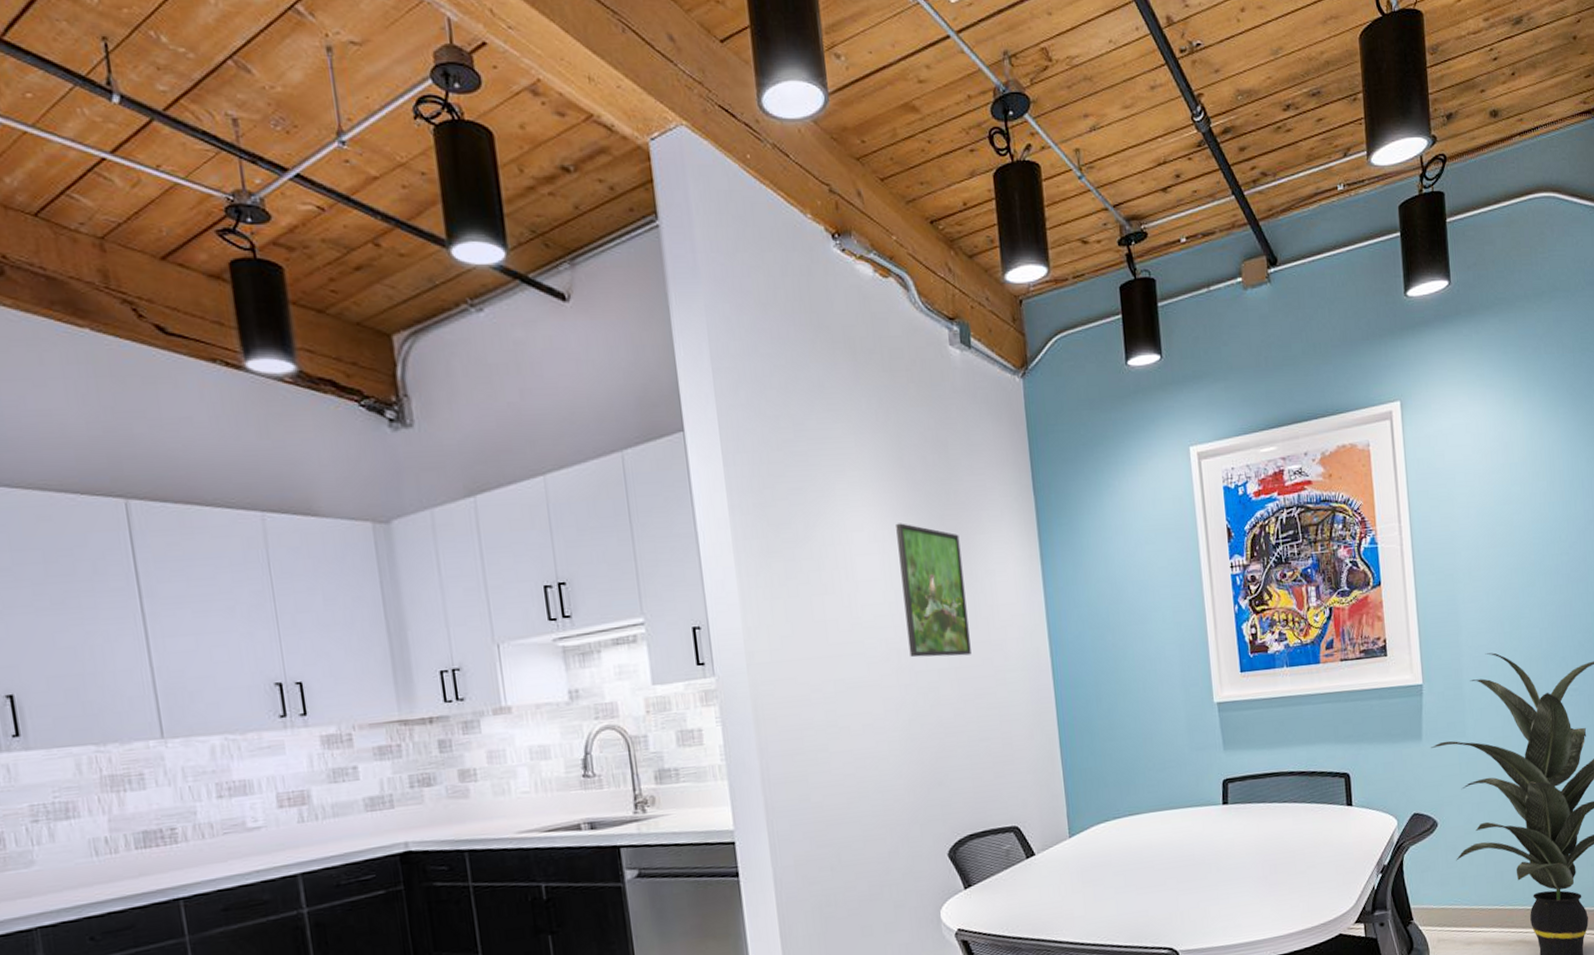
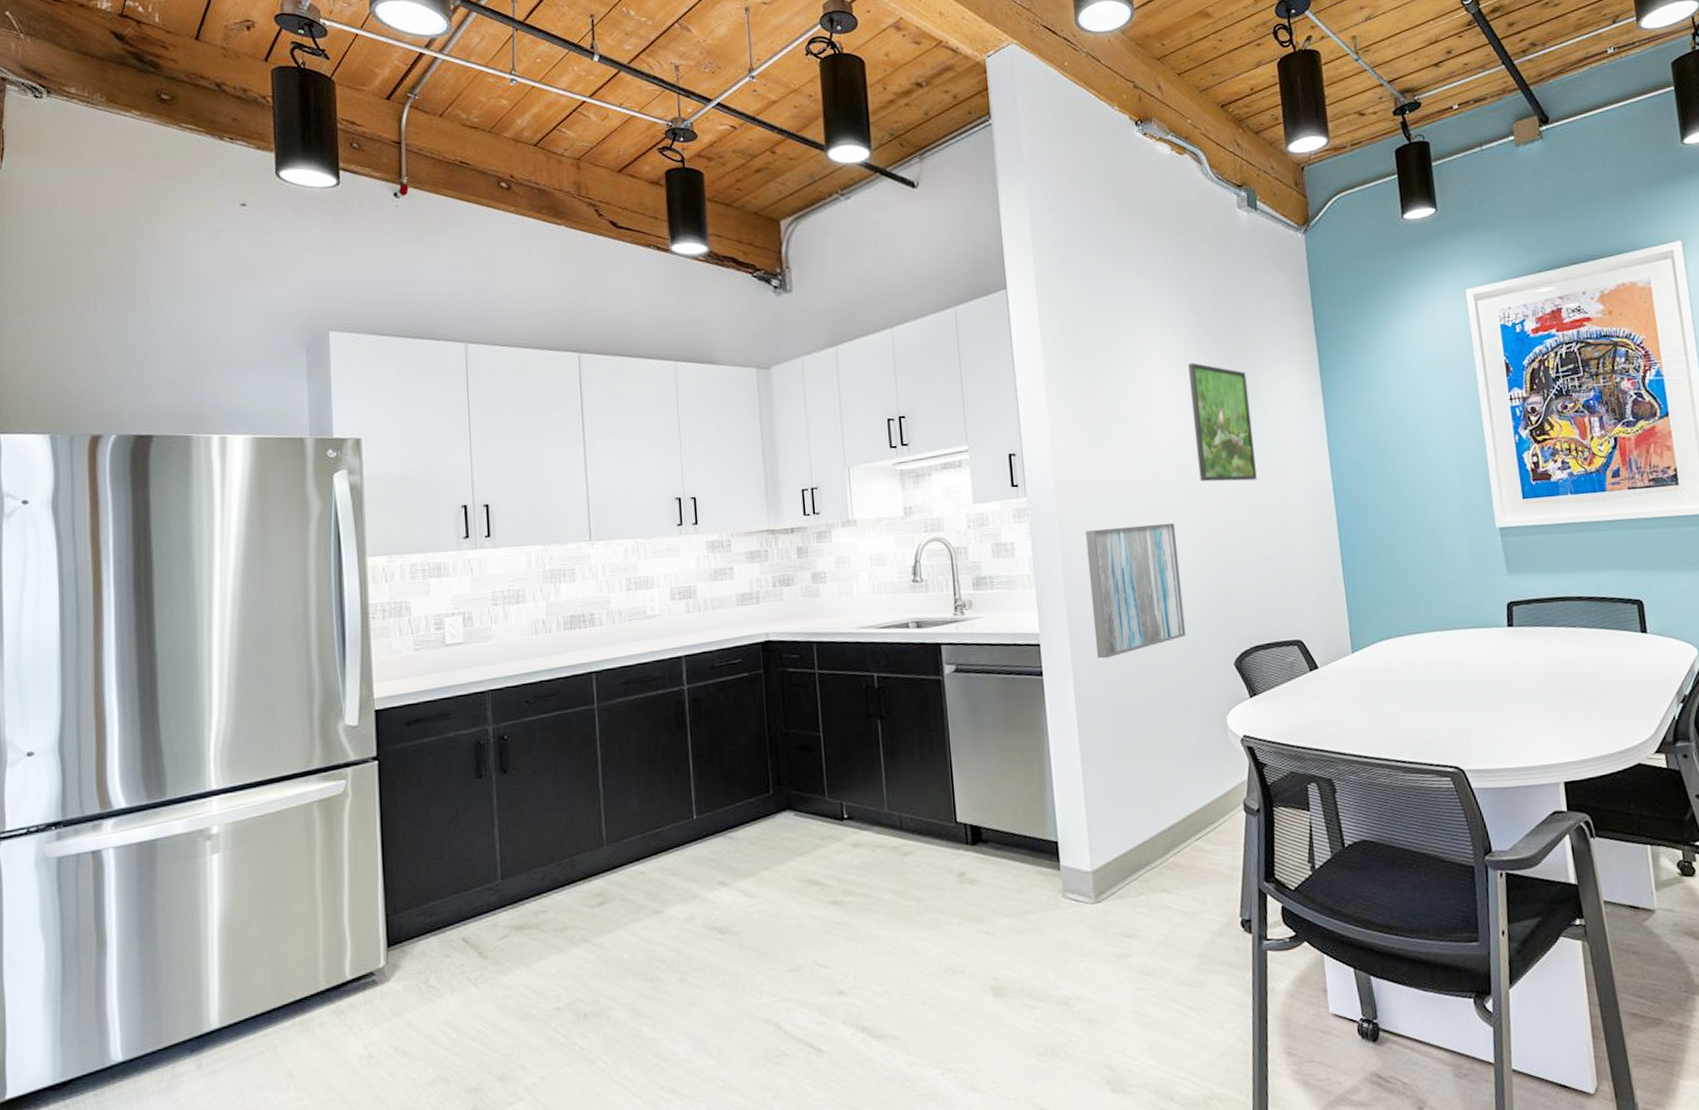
wall art: none [783,703,897,856] -> present [1085,522,1186,659]

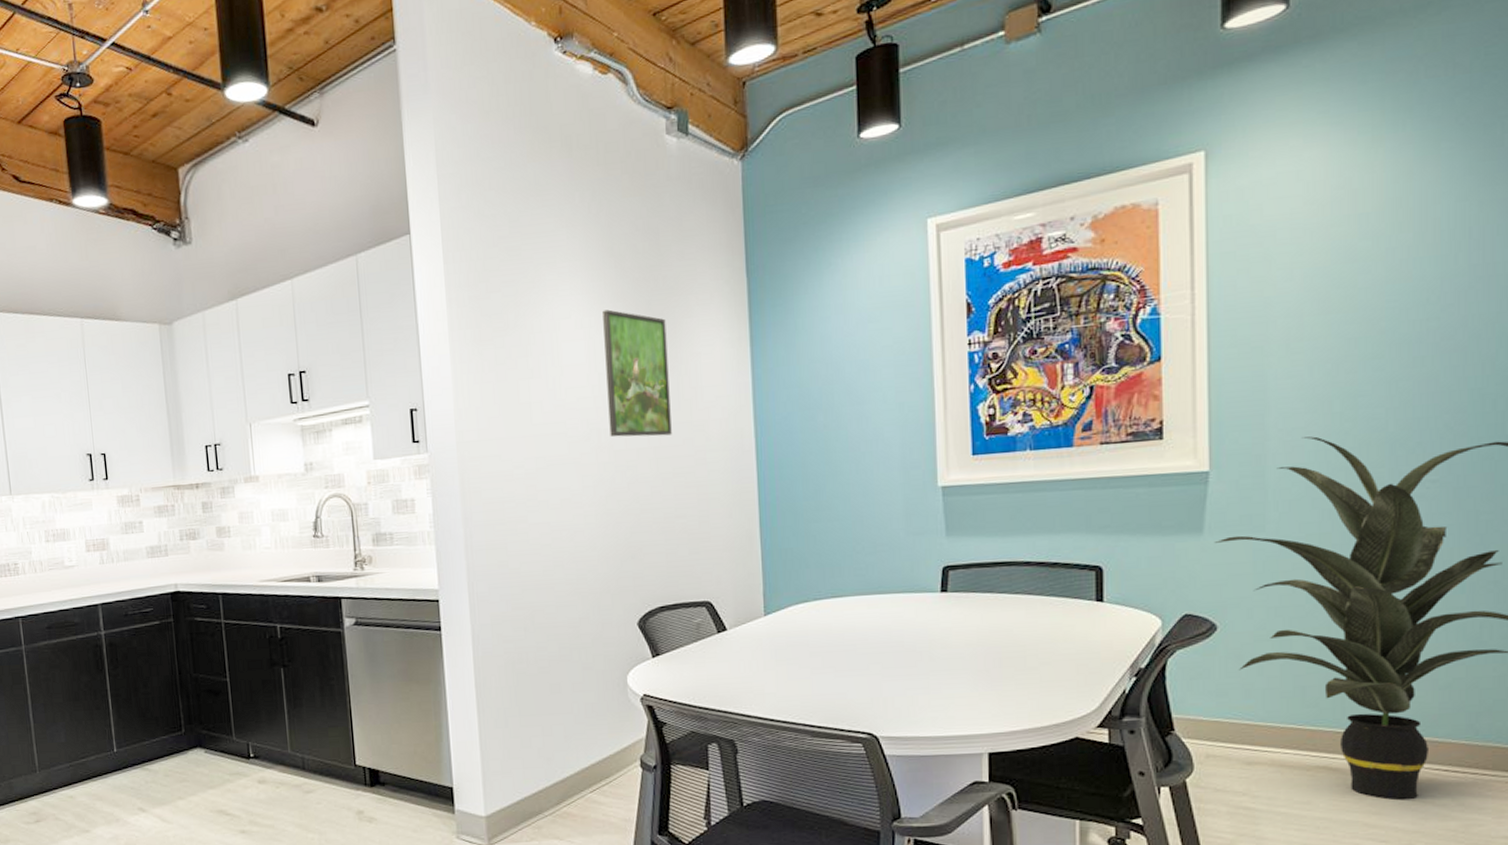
wall art: present [1085,522,1186,659] -> none [487,479,588,616]

